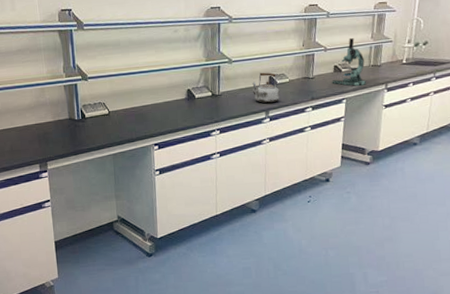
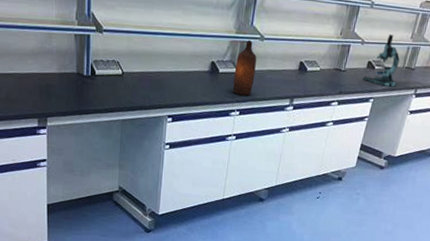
bottle: none [209,65,229,116] -> present [233,40,257,96]
kettle: present [252,72,280,104] -> none [280,56,309,91]

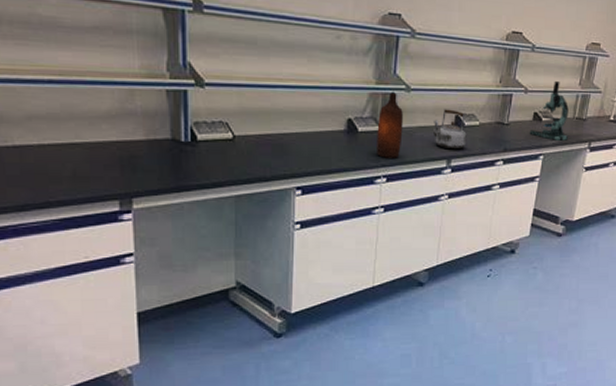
kettle: none [280,56,309,91] -> present [434,109,467,150]

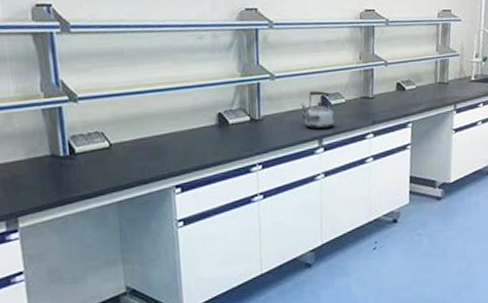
bottle: present [377,92,403,158] -> none [247,82,273,146]
microscope: present [529,80,569,141] -> none [394,50,433,107]

